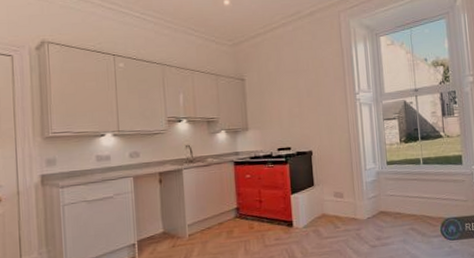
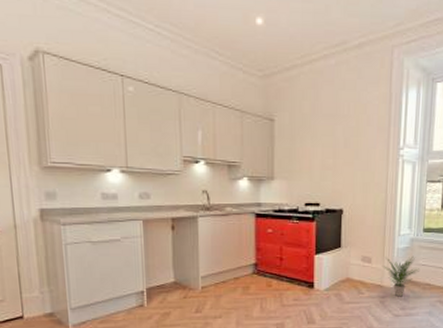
potted plant: none [354,187,388,228] -> present [383,256,419,297]

